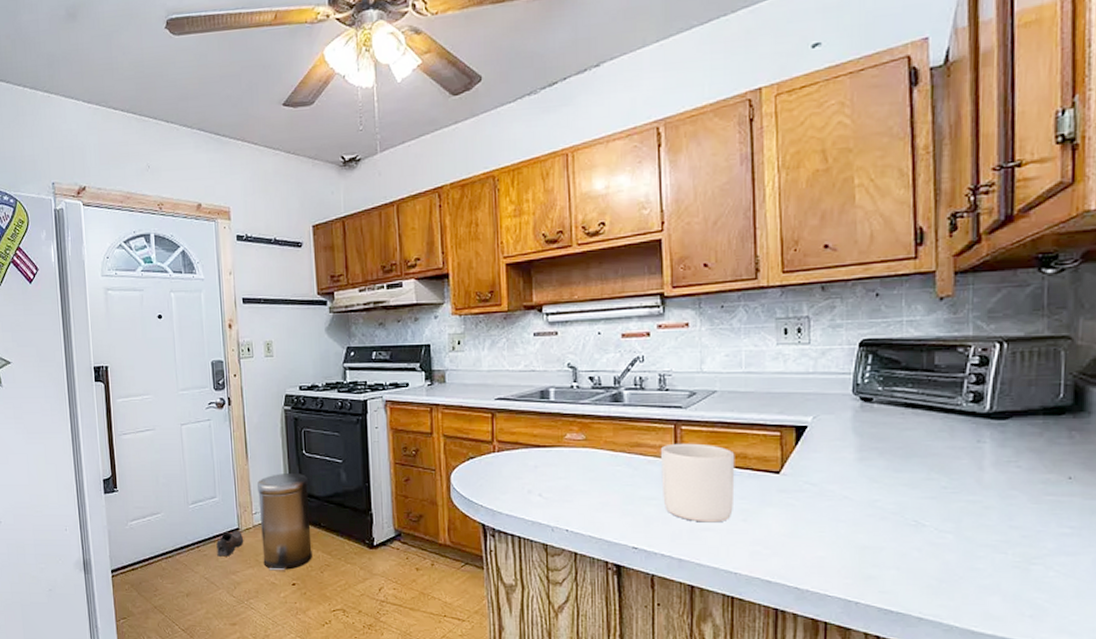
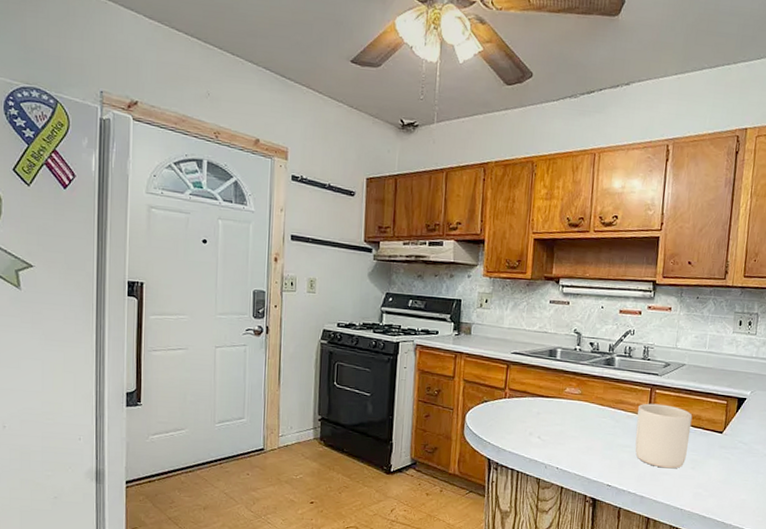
shoe: present [216,530,243,557] -> none [239,450,267,474]
pedal bin: present [258,474,312,571] -> none [284,401,337,490]

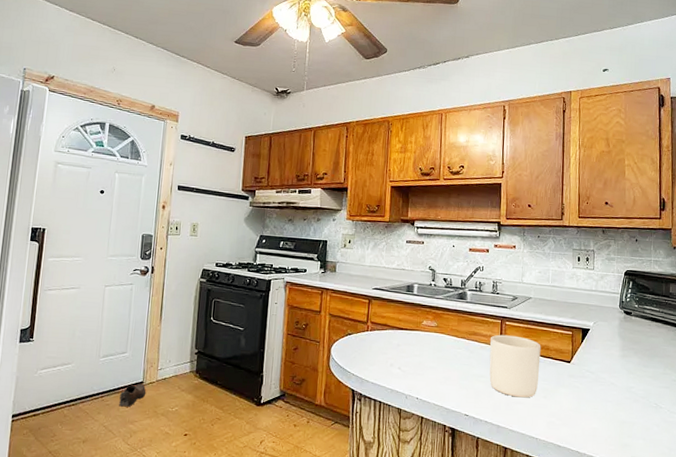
shoe: none [239,450,267,474] -> present [119,383,146,407]

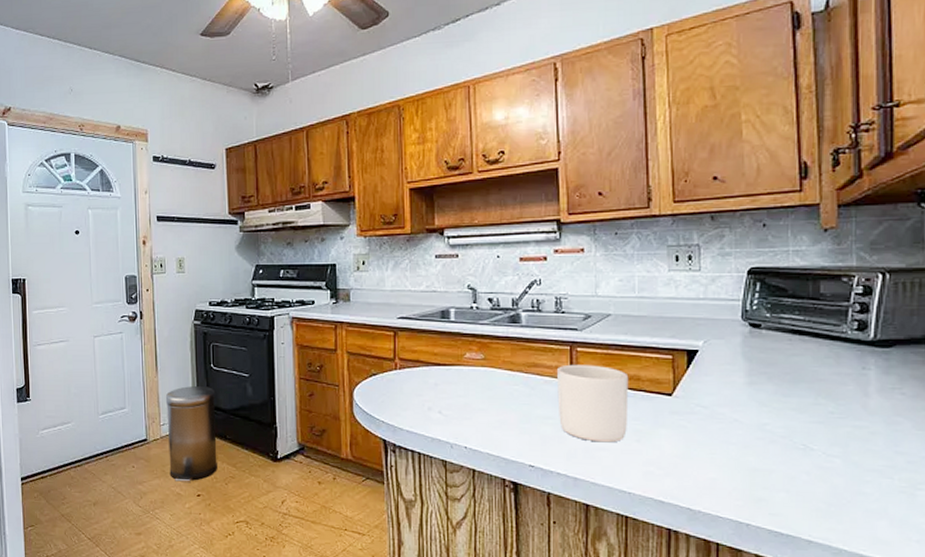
shoe: present [119,383,146,407] -> none [124,440,150,467]
pedal bin: none [161,336,212,422] -> present [166,386,217,482]

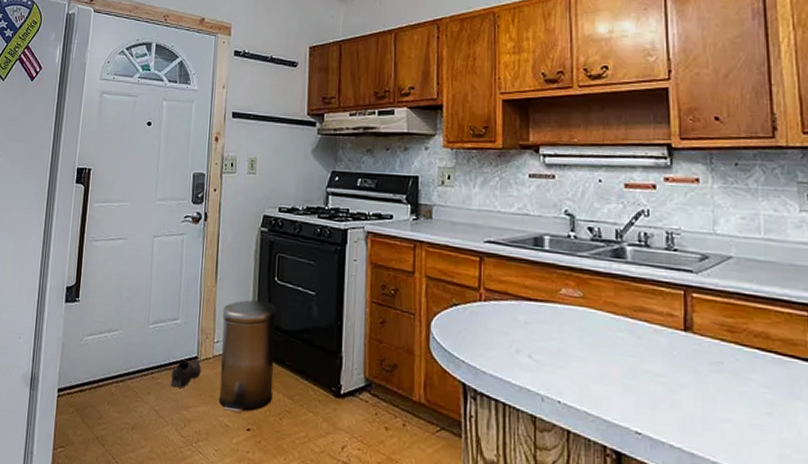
shoe: none [124,440,150,467] -> present [171,358,201,388]
mug: present [556,364,629,443] -> none [667,312,756,414]

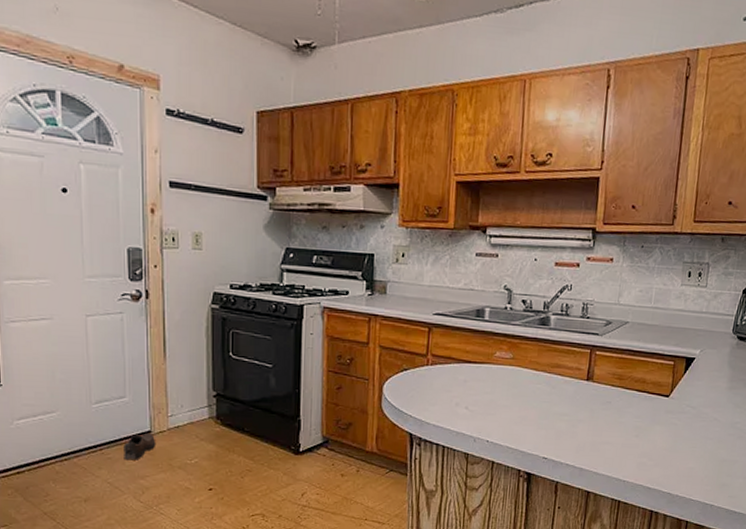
pedal bin: present [218,300,277,413] -> none [176,375,234,476]

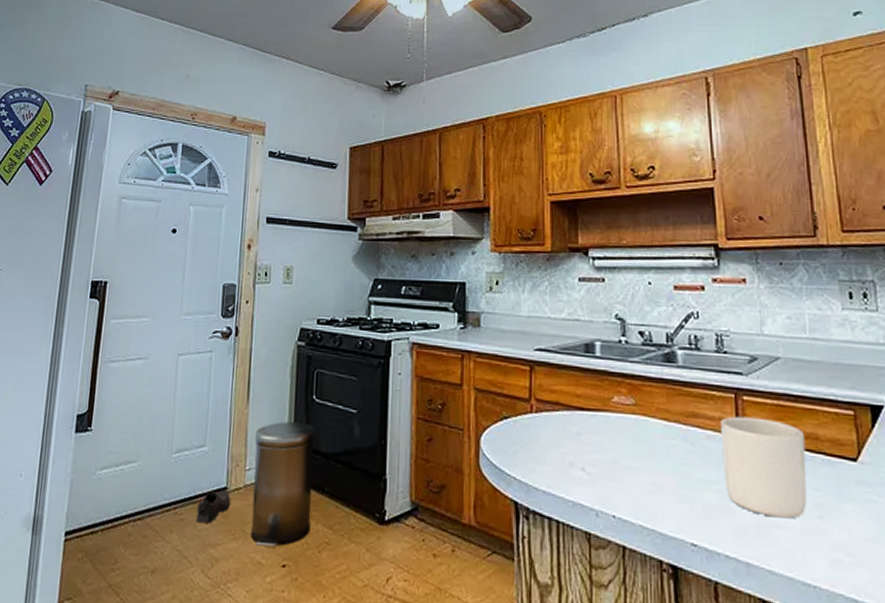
pedal bin: none [176,375,234,476] -> present [250,422,316,547]
mug: none [573,366,637,438] -> present [719,416,807,519]

